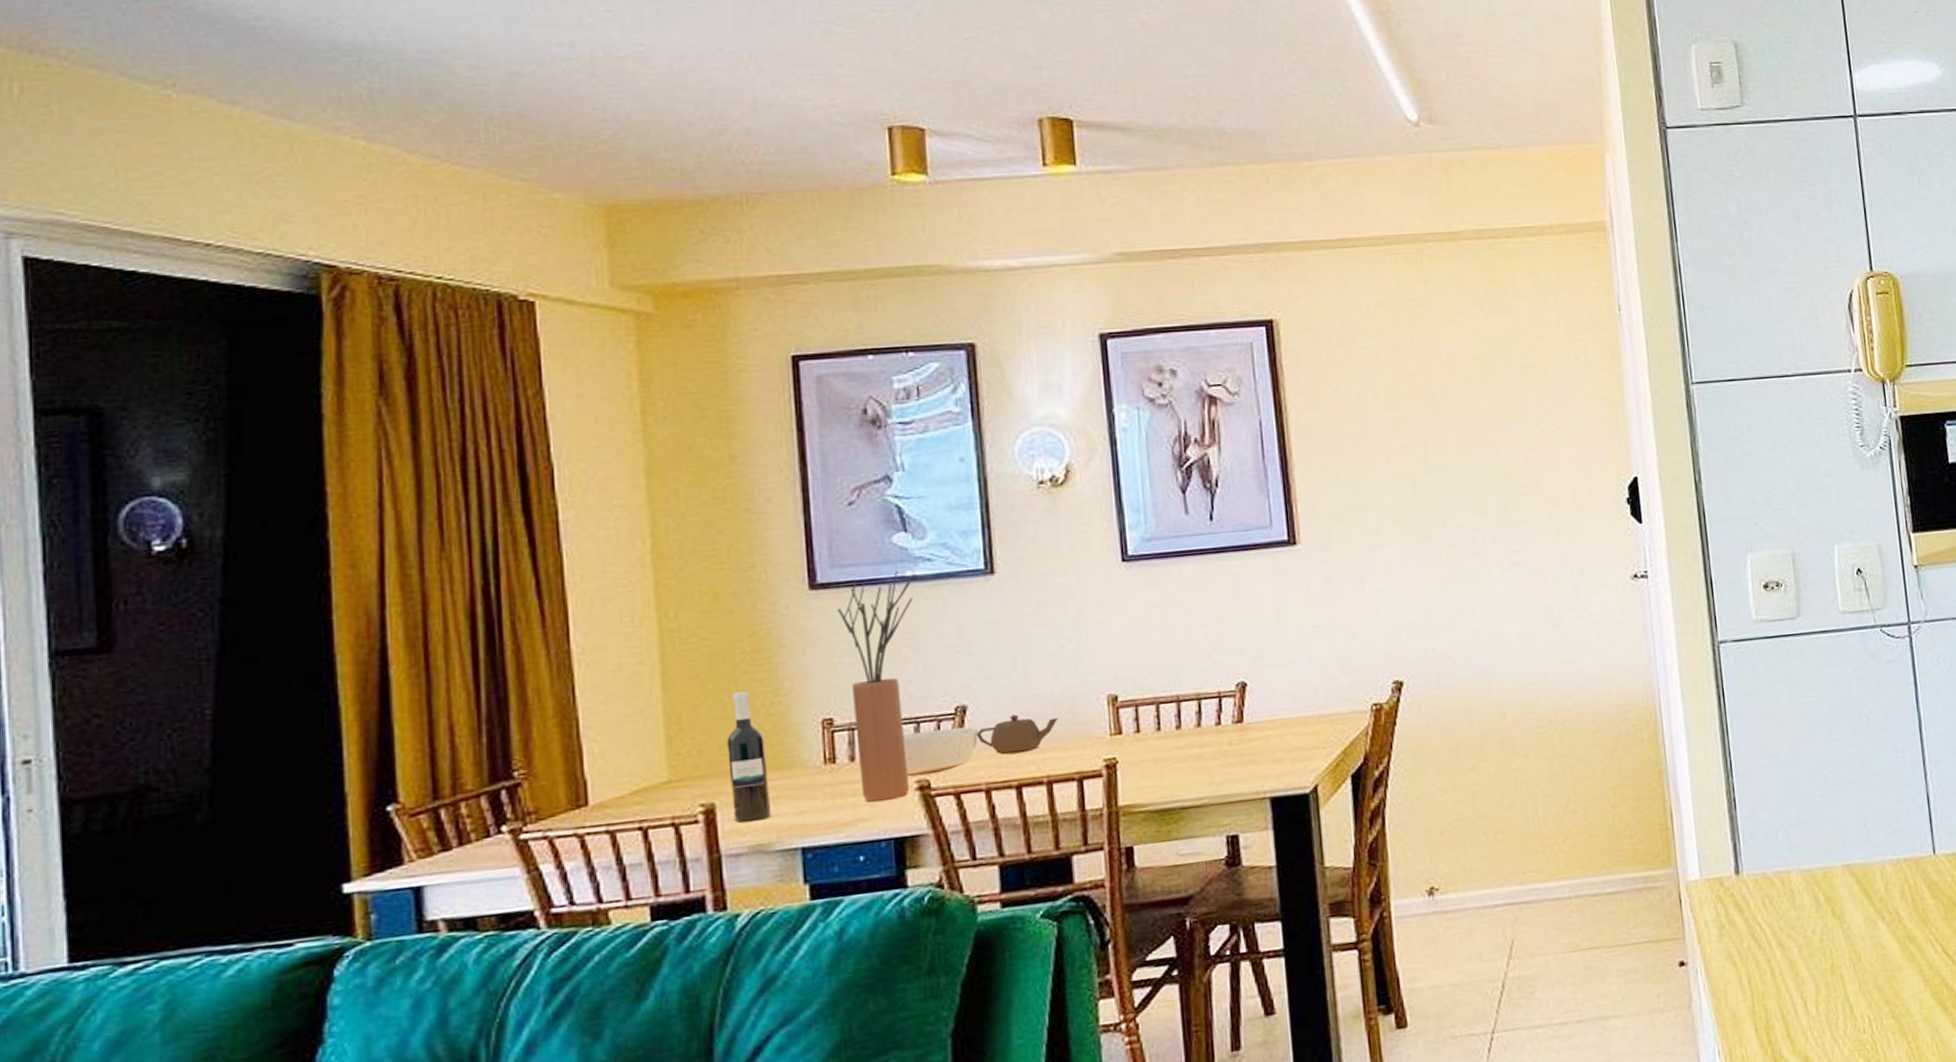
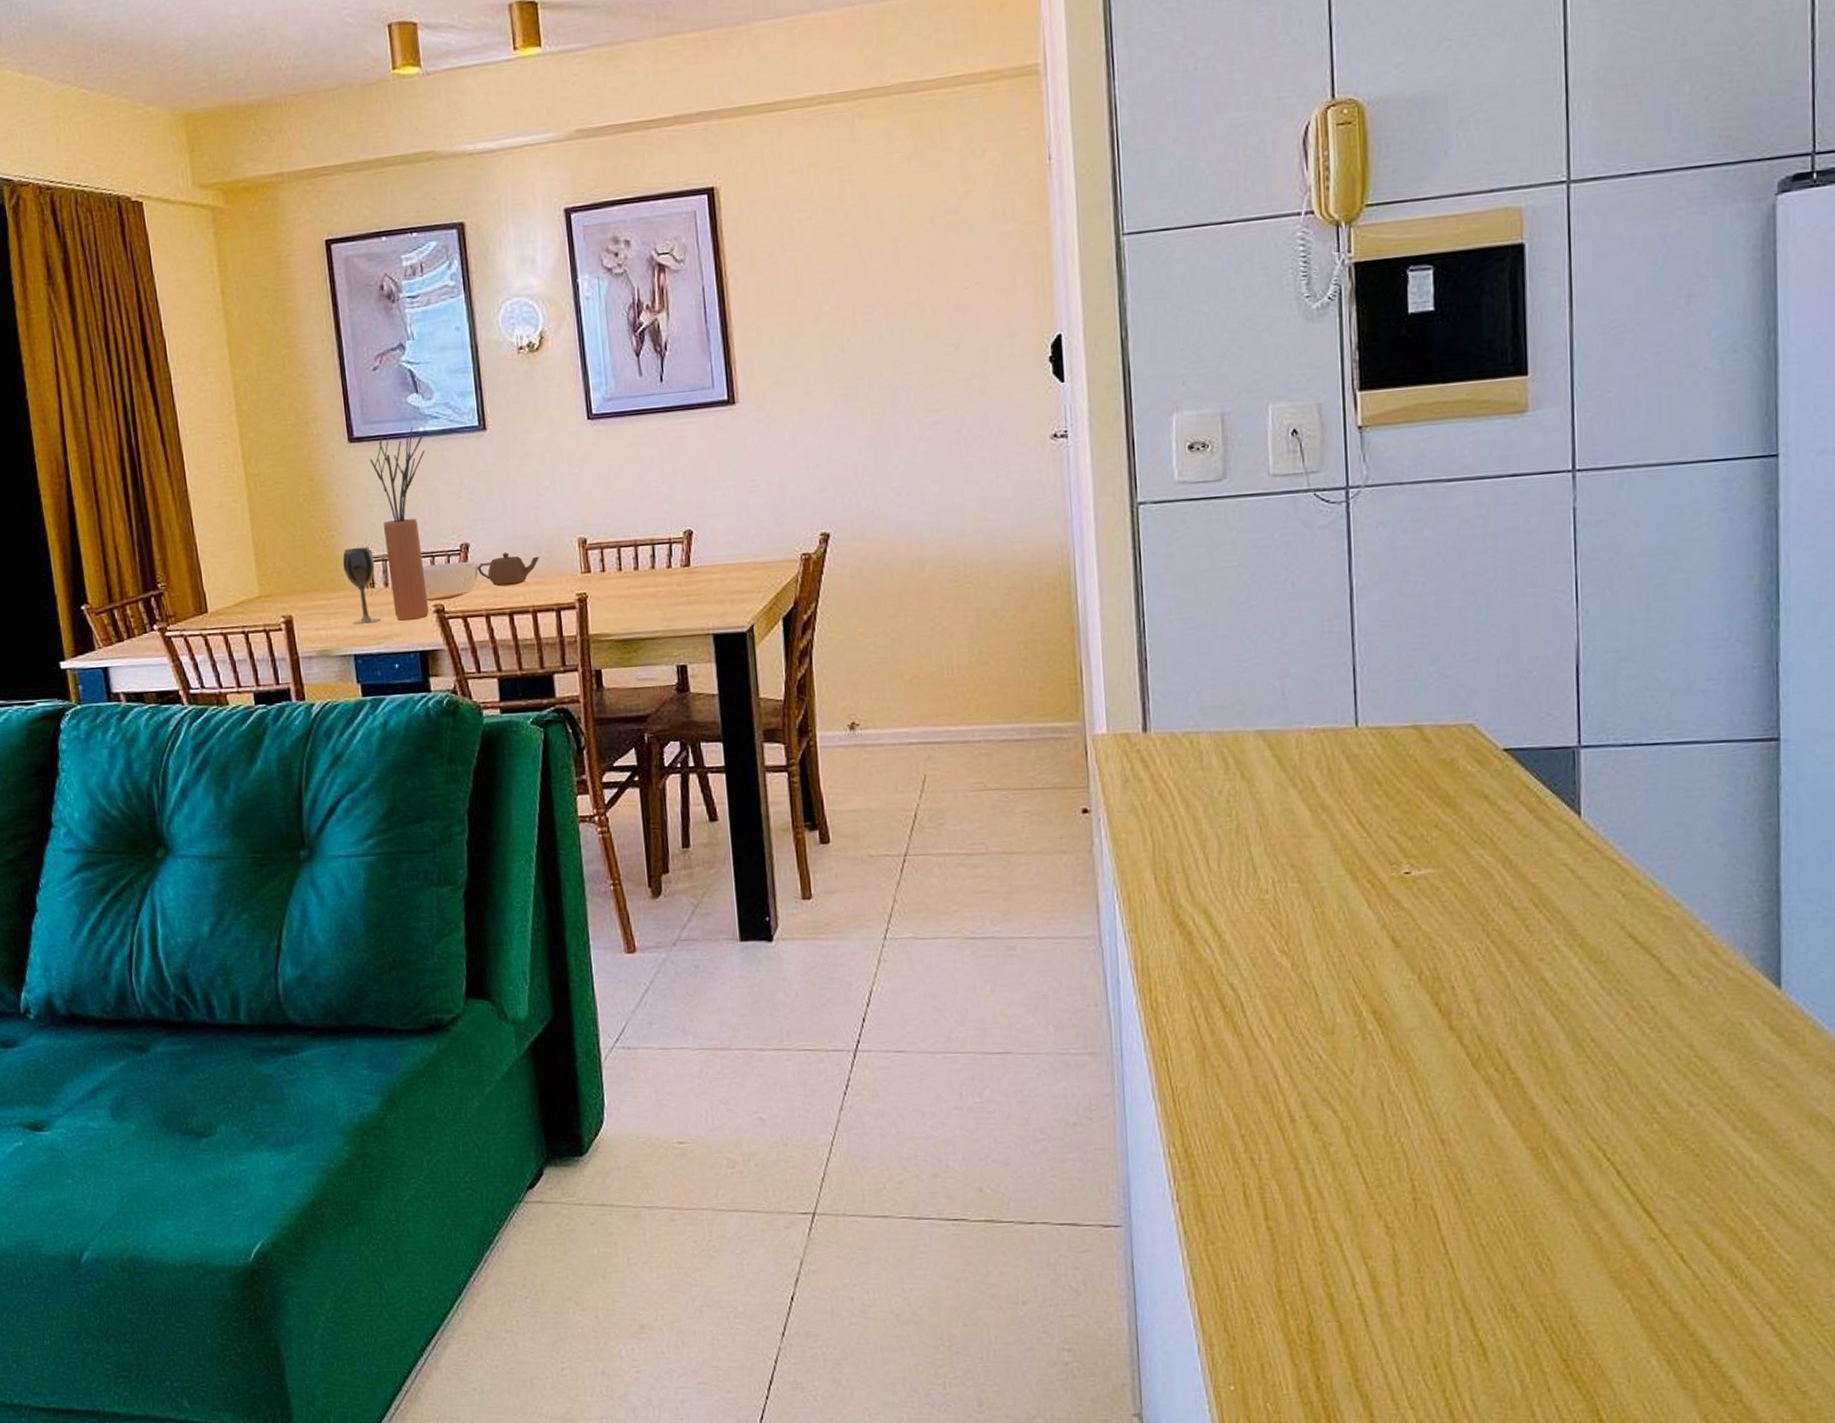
wine bottle: present [727,691,772,824] -> none [297,526,332,633]
wine glass: none [792,713,843,811] -> present [342,546,381,625]

